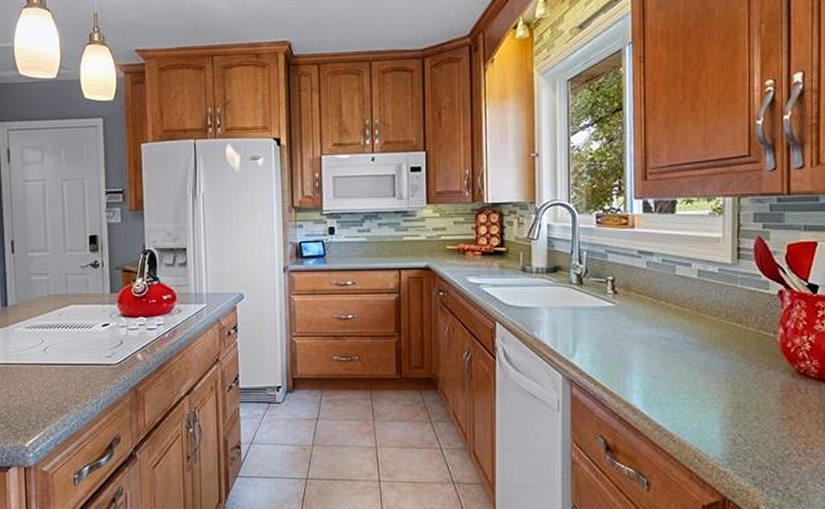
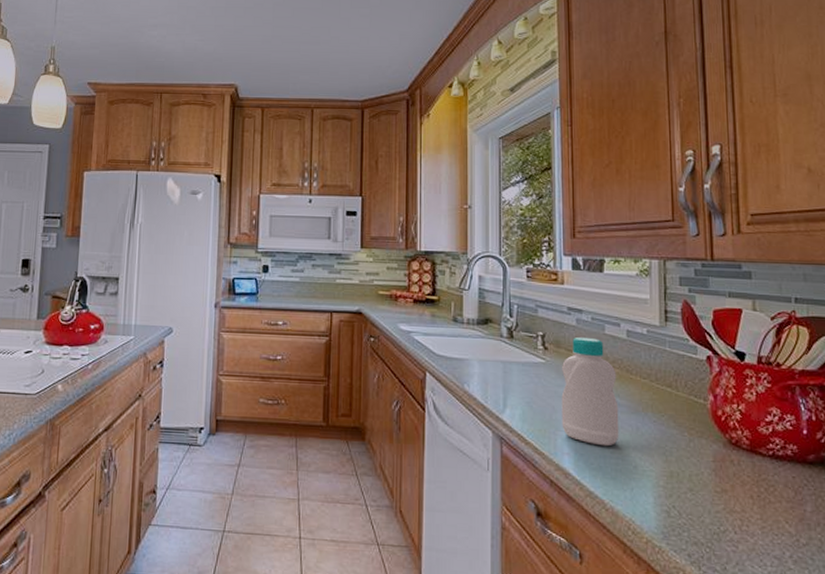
bottle: none [631,279,688,383] -> present [561,336,619,447]

